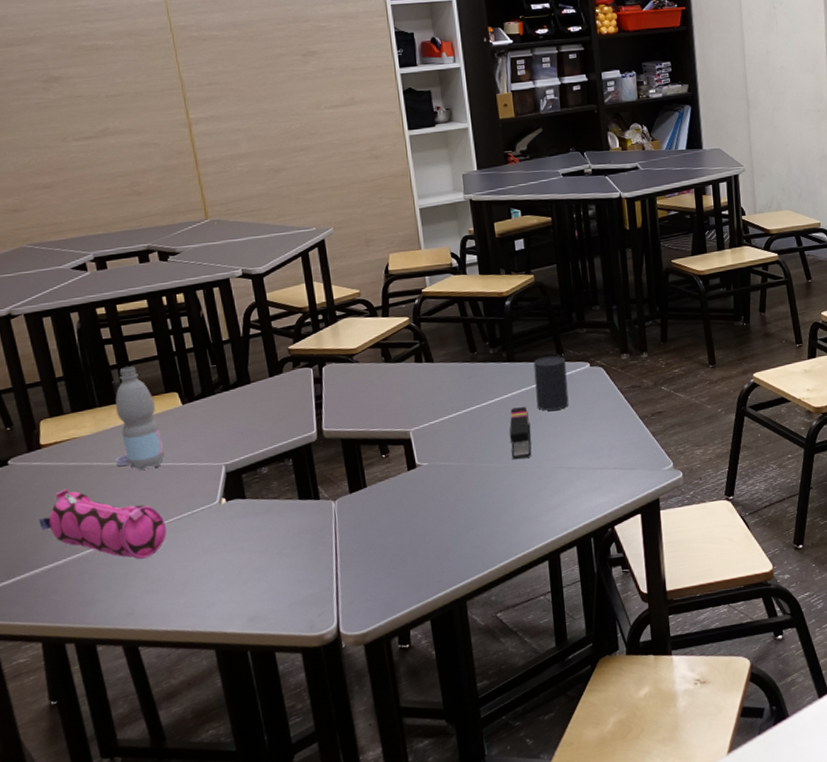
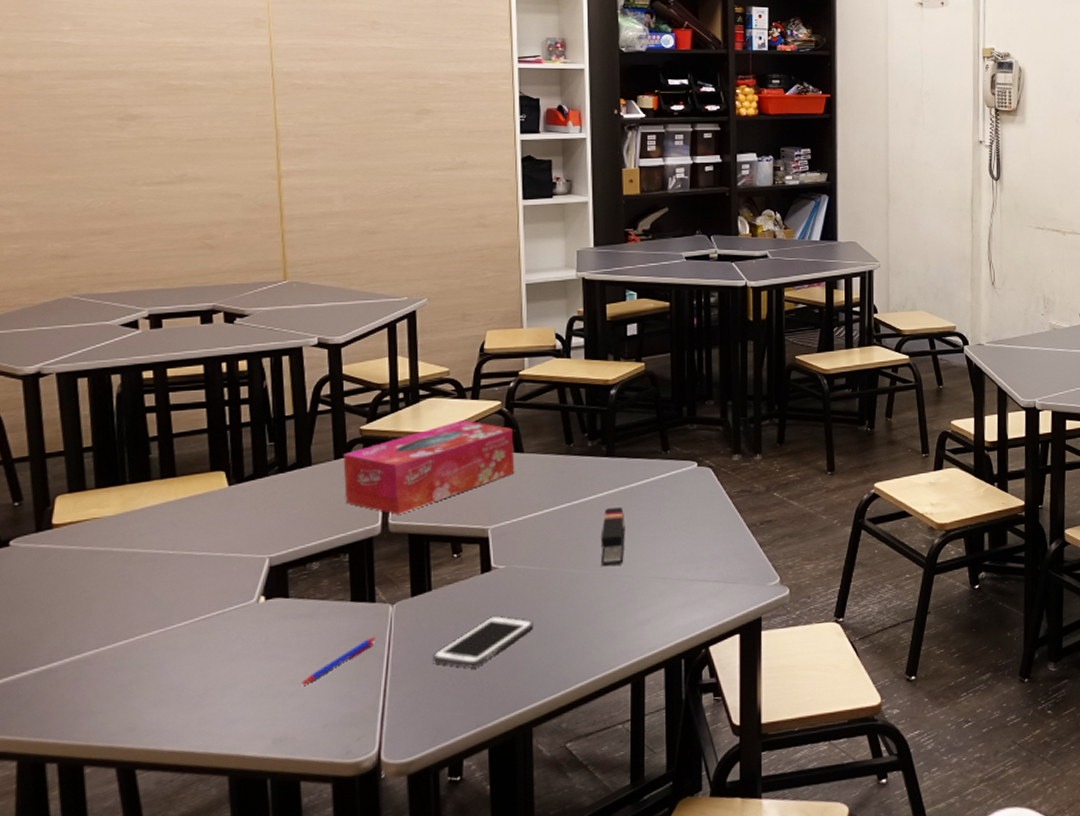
pencil case: present [39,489,167,560] -> none [36,577,189,665]
water bottle: present [115,366,165,471] -> none [139,439,200,560]
pen: none [264,529,323,573] -> present [300,637,375,686]
tissue box: none [277,335,428,423] -> present [343,419,515,515]
cell phone: none [374,506,458,553] -> present [433,616,534,669]
cup: present [533,355,569,411] -> none [635,452,671,513]

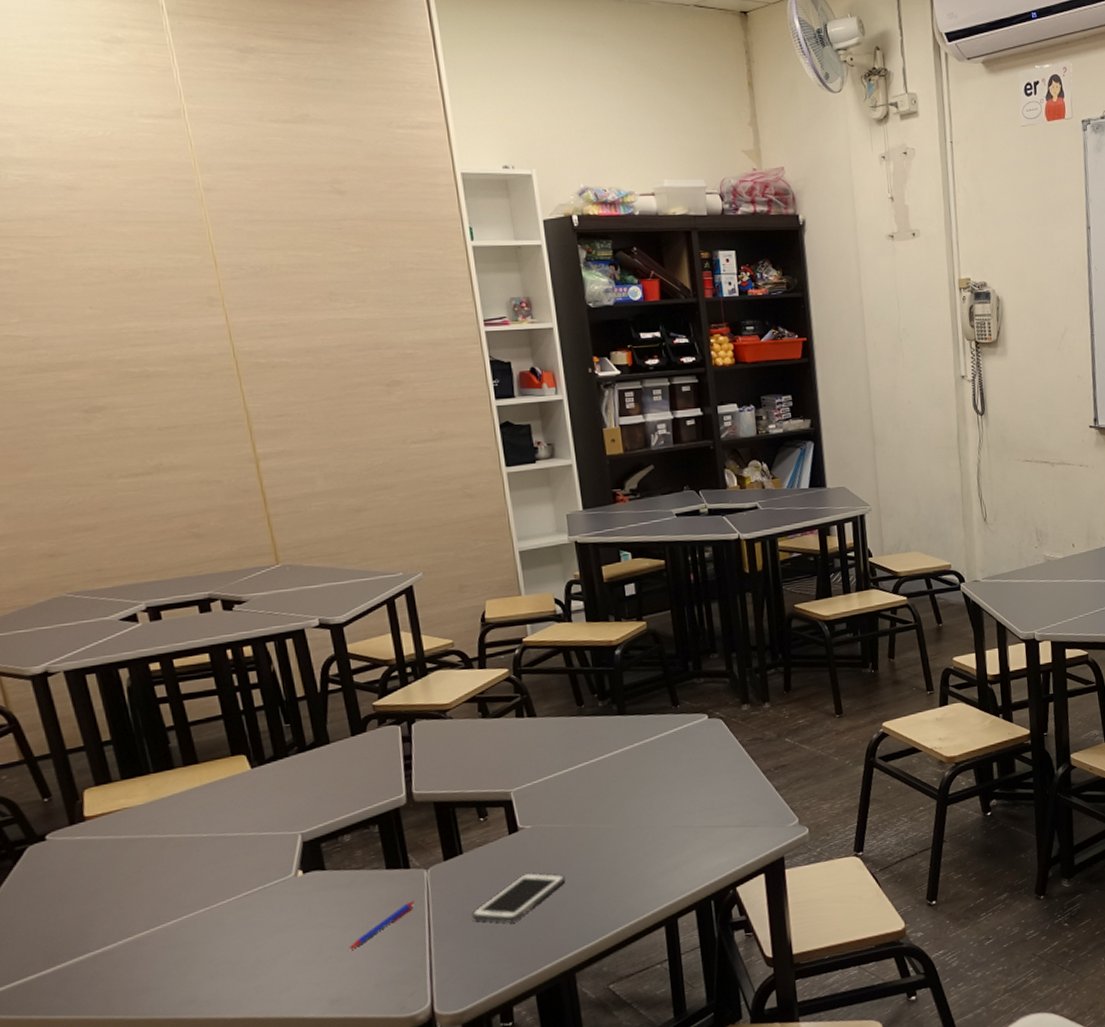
tissue box: present [343,419,515,515] -> none [359,689,530,785]
stapler: present [600,508,625,566] -> none [621,763,646,819]

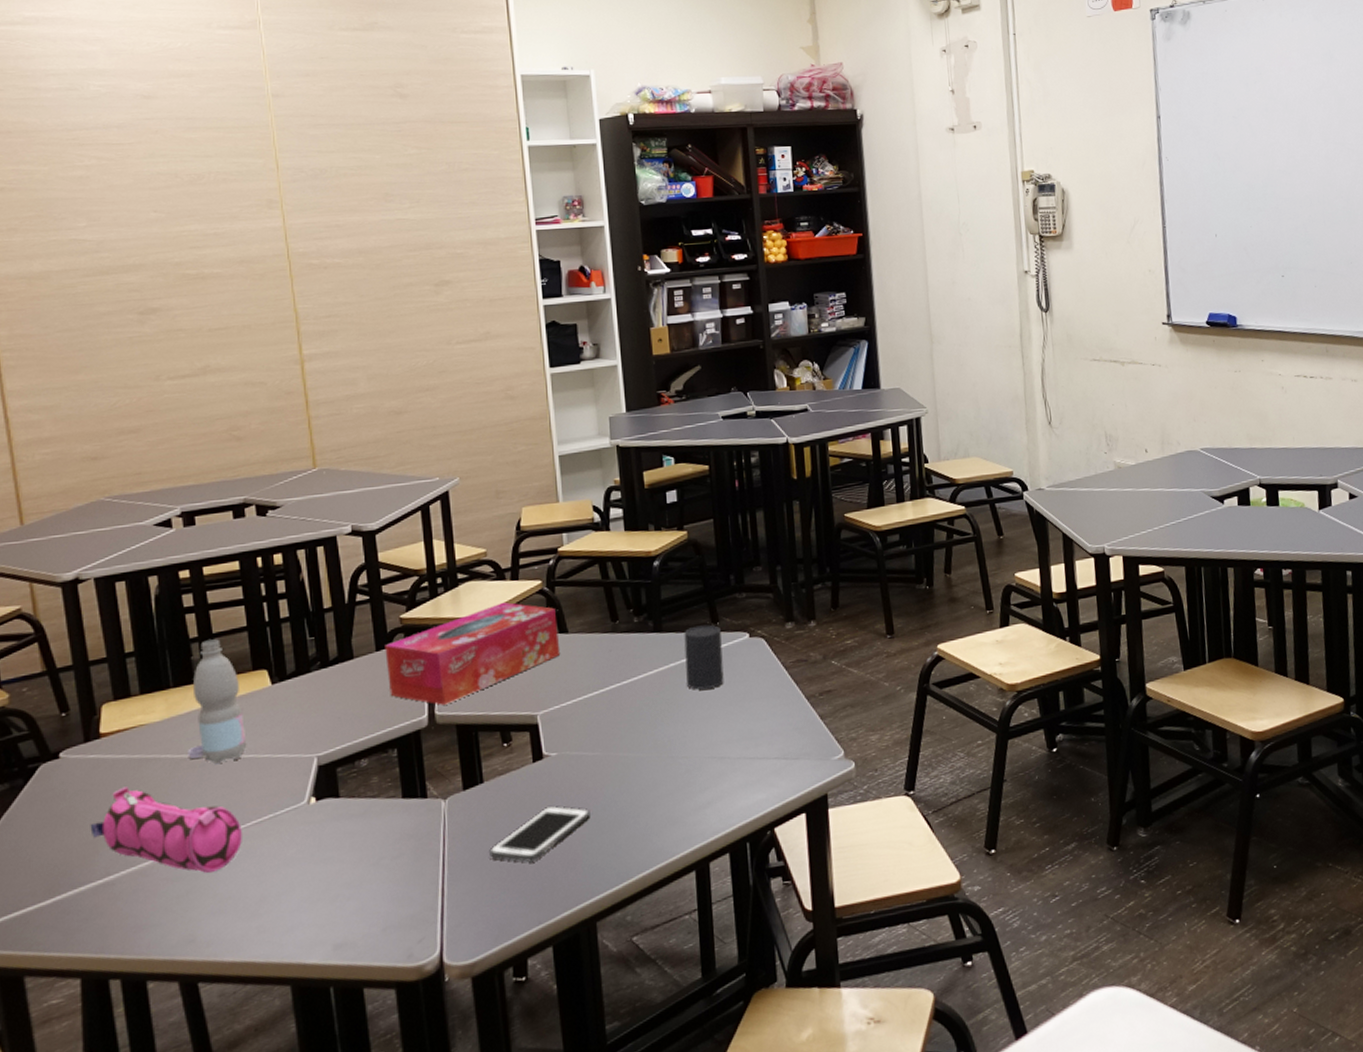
pencil case: none [83,865,234,941] -> present [90,787,242,874]
water bottle: none [173,727,231,843] -> present [187,639,247,765]
pen: present [347,901,414,950] -> none [356,834,429,888]
tissue box: none [359,689,530,785] -> present [385,602,561,705]
cup: none [646,707,686,767] -> present [684,625,724,690]

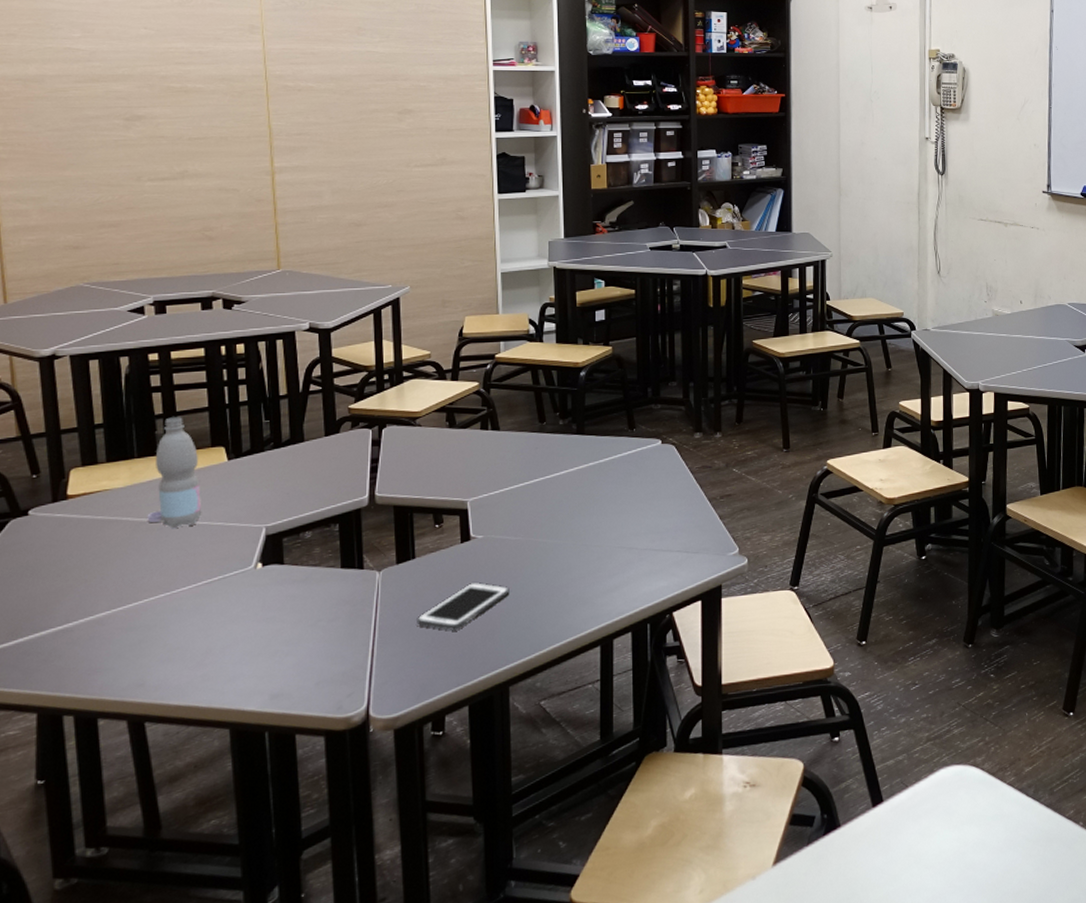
pencil case: present [90,787,242,874] -> none [53,544,193,626]
tissue box: present [385,602,561,705] -> none [333,399,492,488]
cup: present [684,625,724,690] -> none [603,430,637,487]

